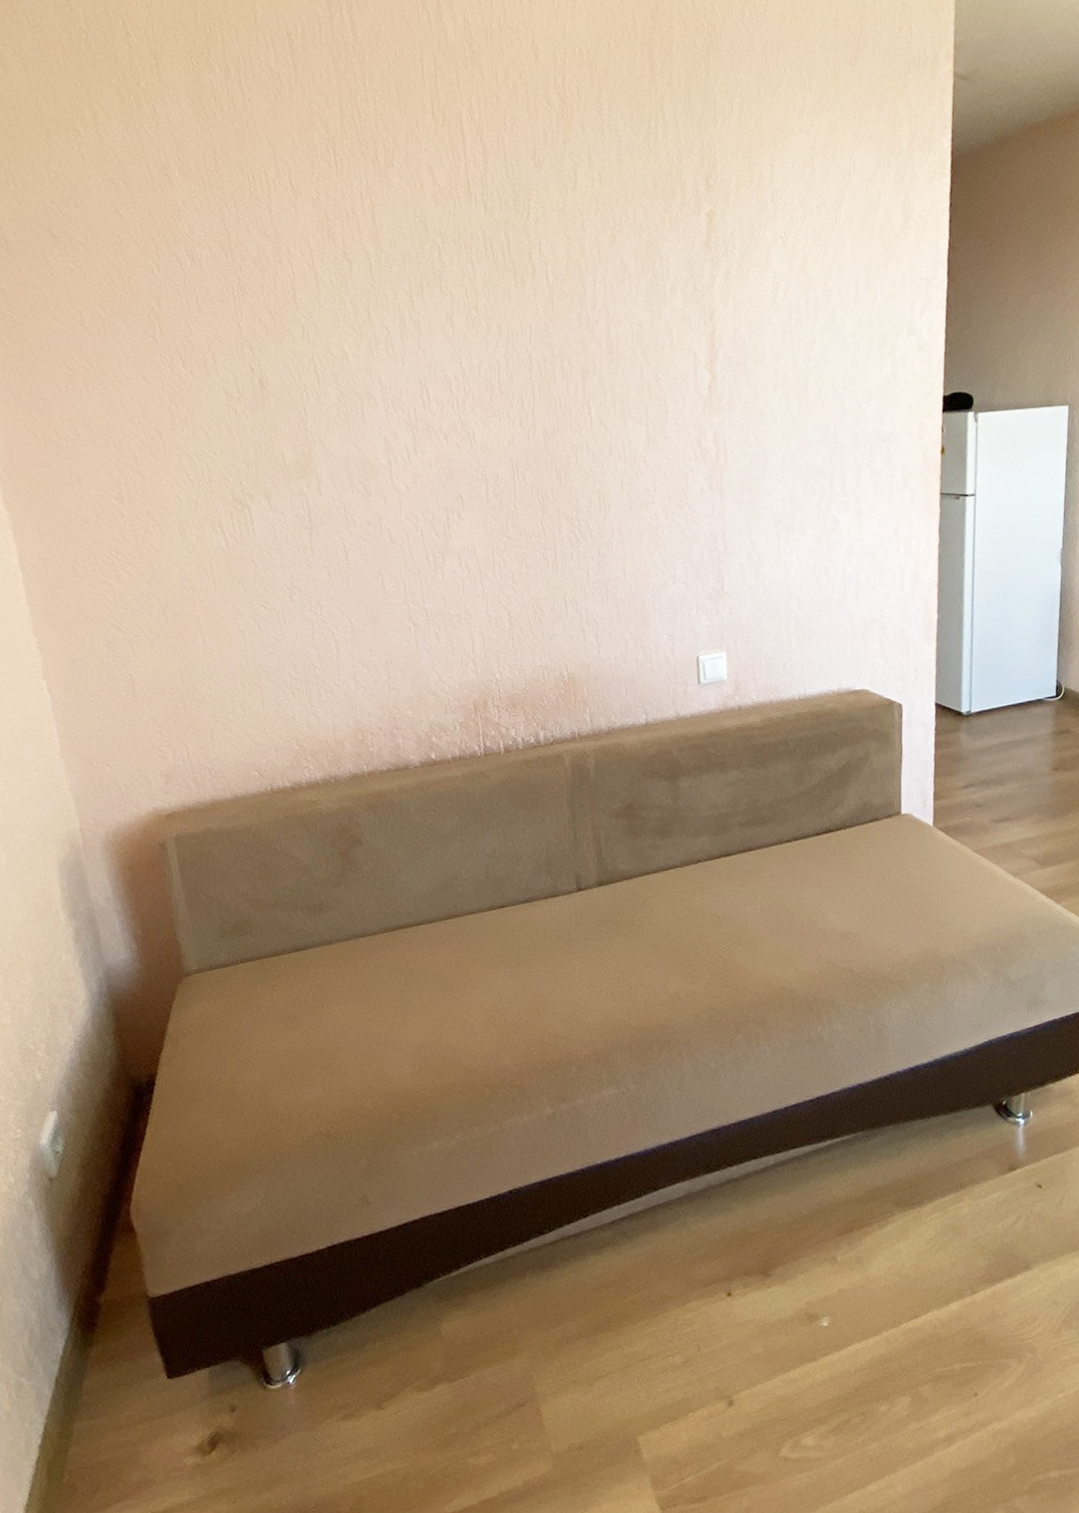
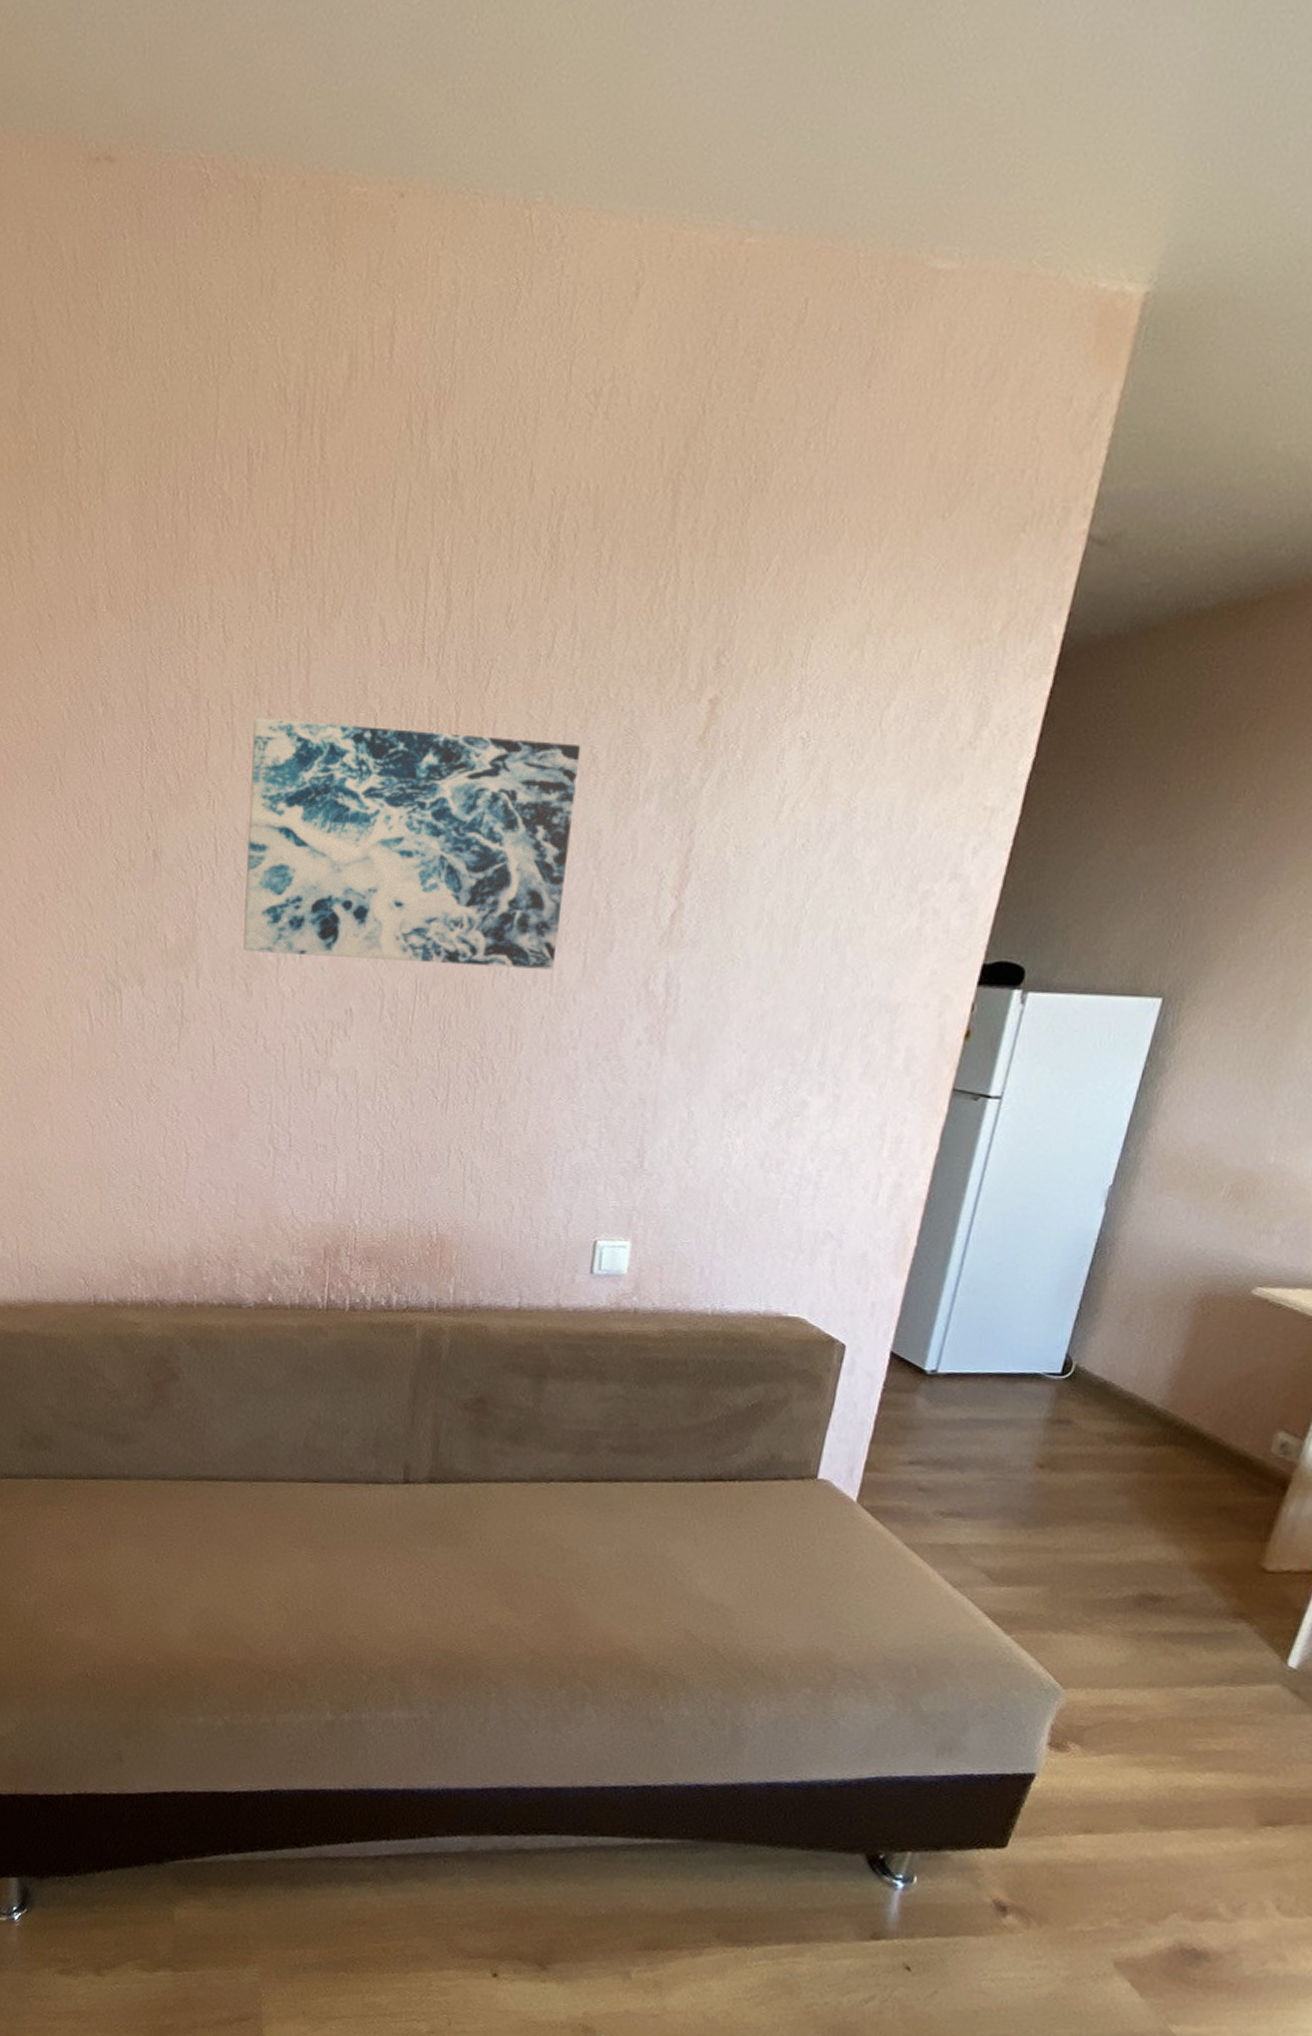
wall art: none [332,257,624,458] -> present [243,717,581,970]

